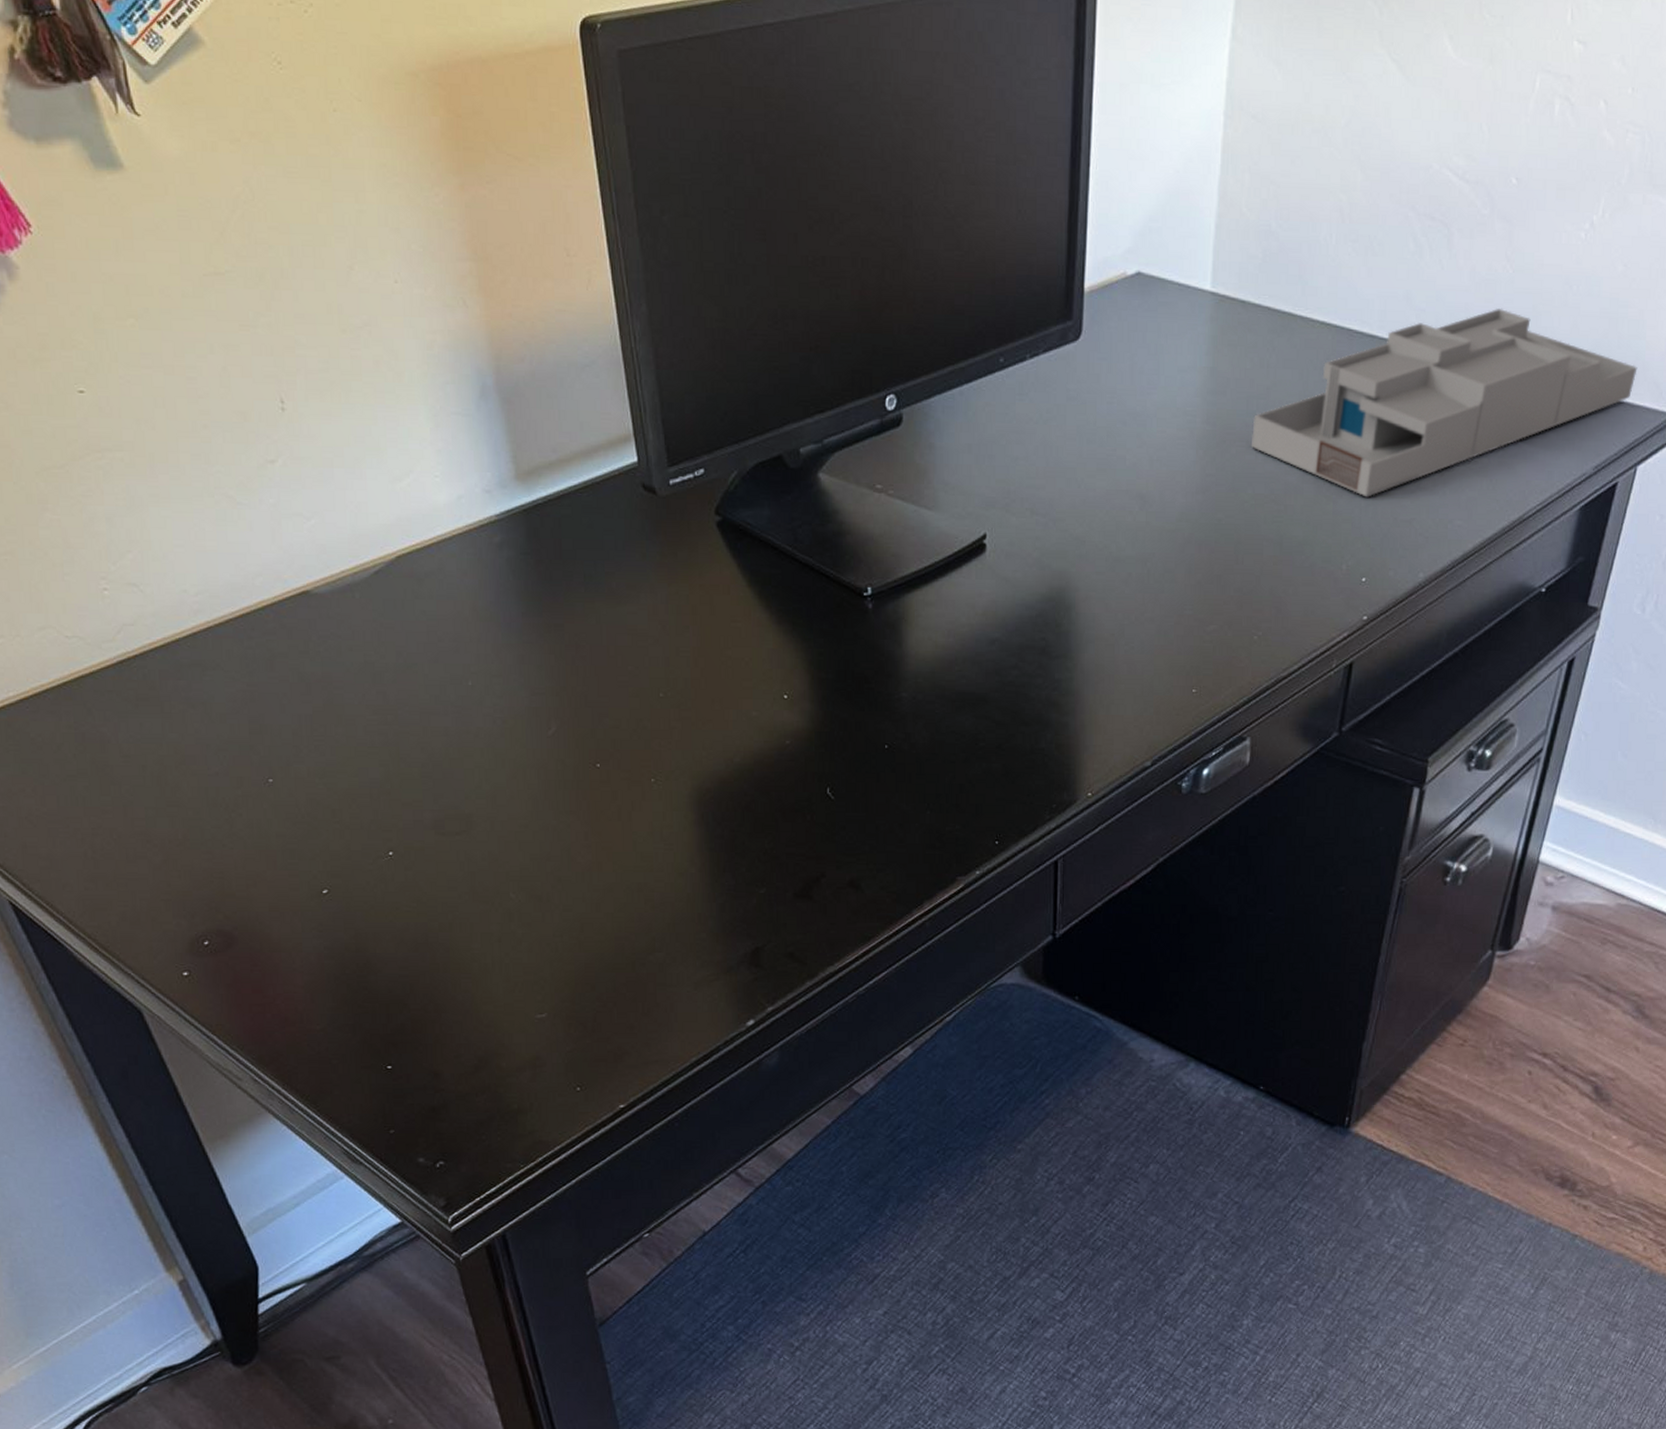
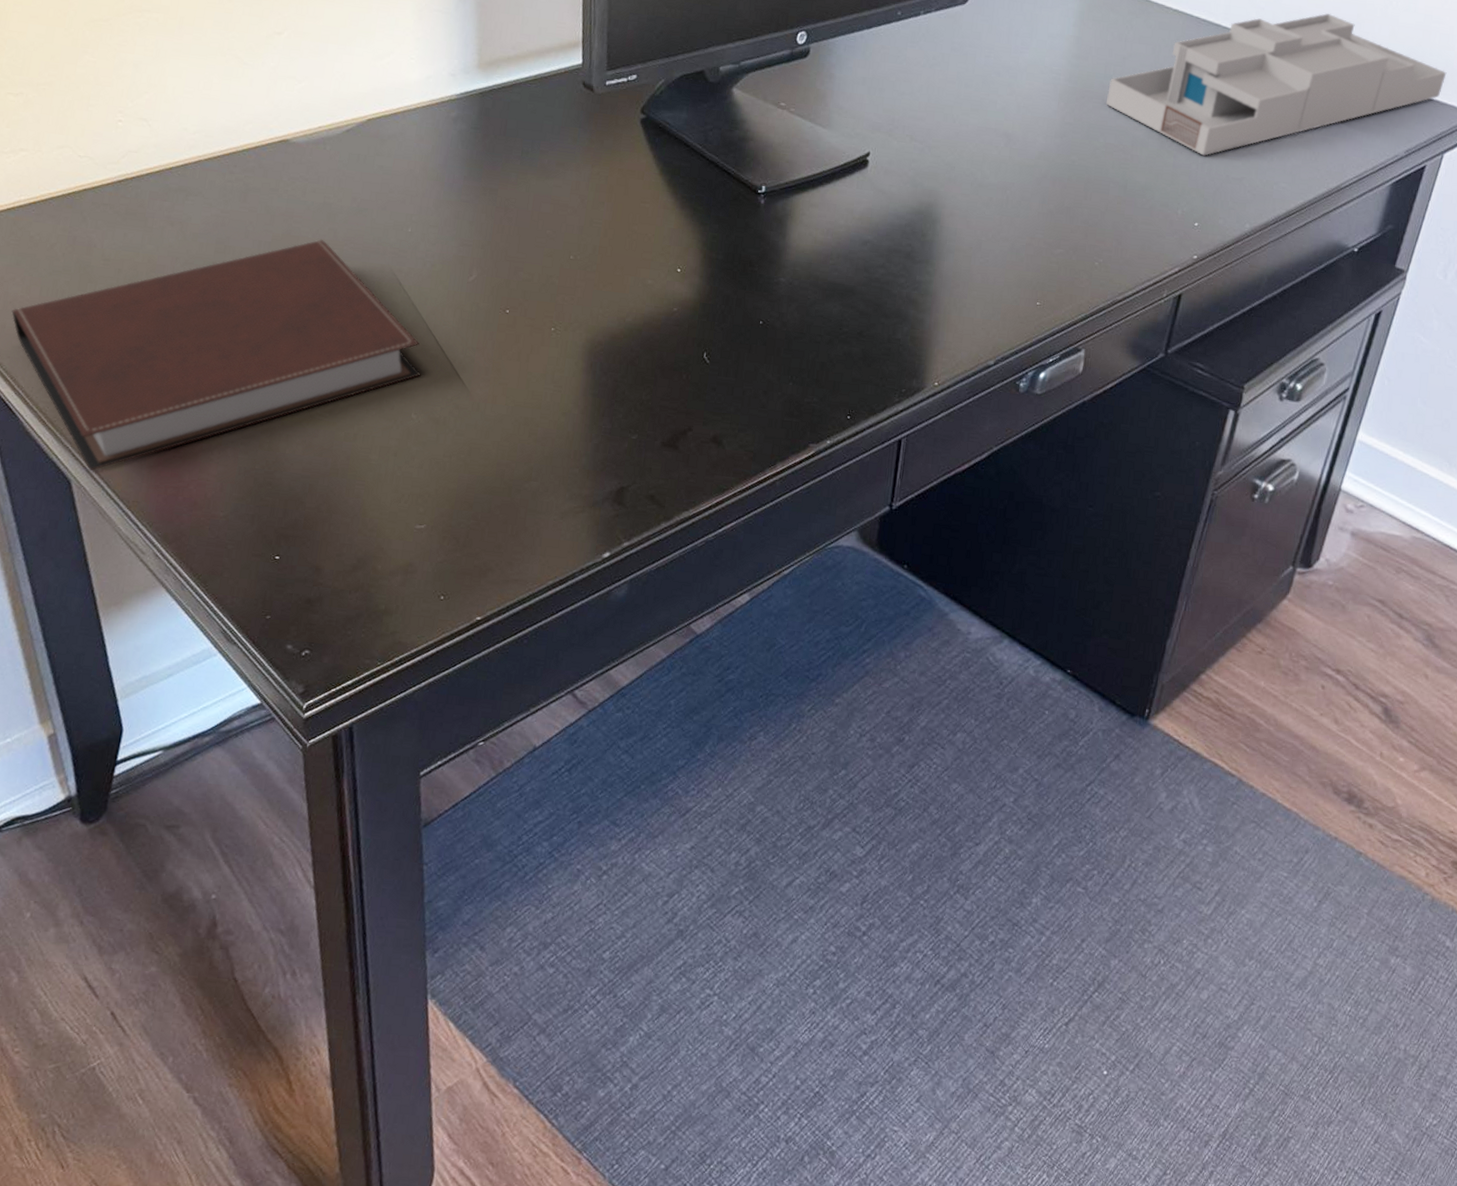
notebook: none [30,704,512,998] -> present [11,239,421,471]

